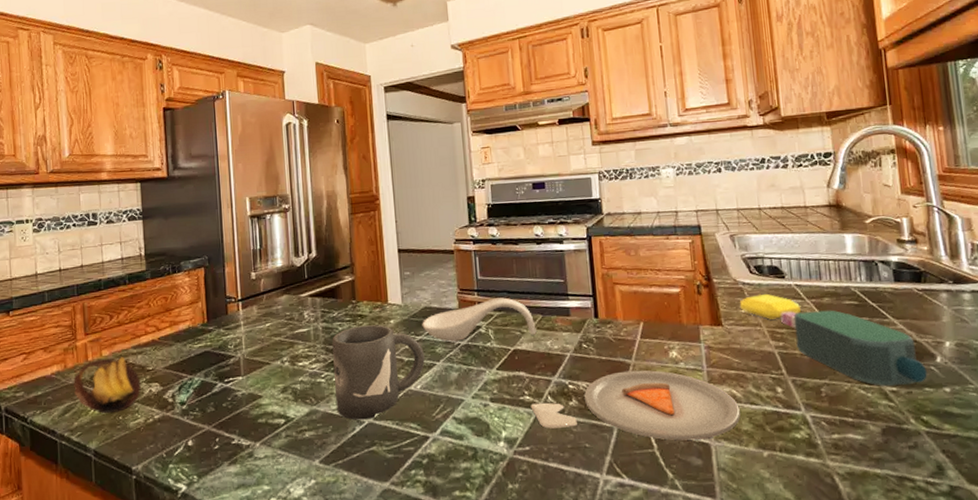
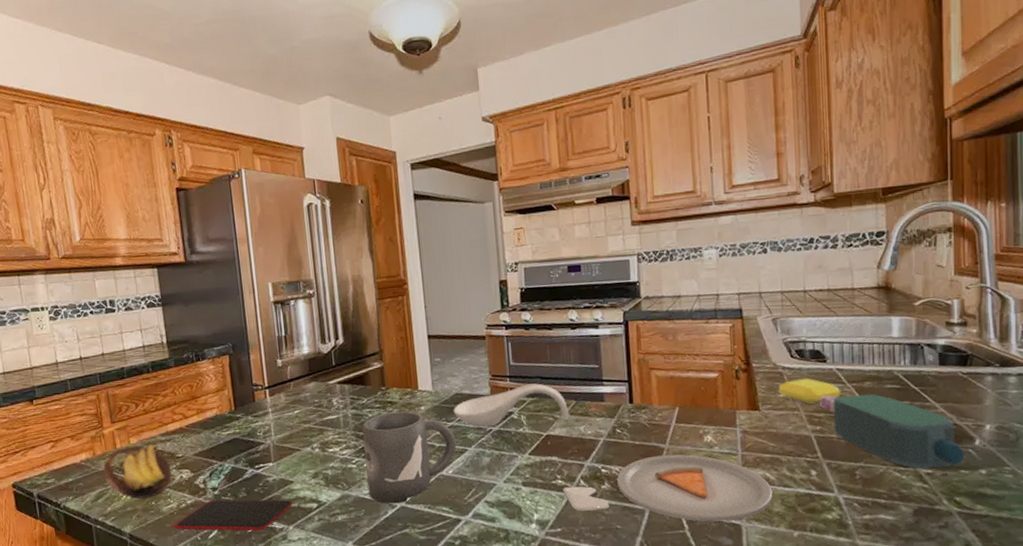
smartphone: none [137,414,261,448] -> present [171,499,294,531]

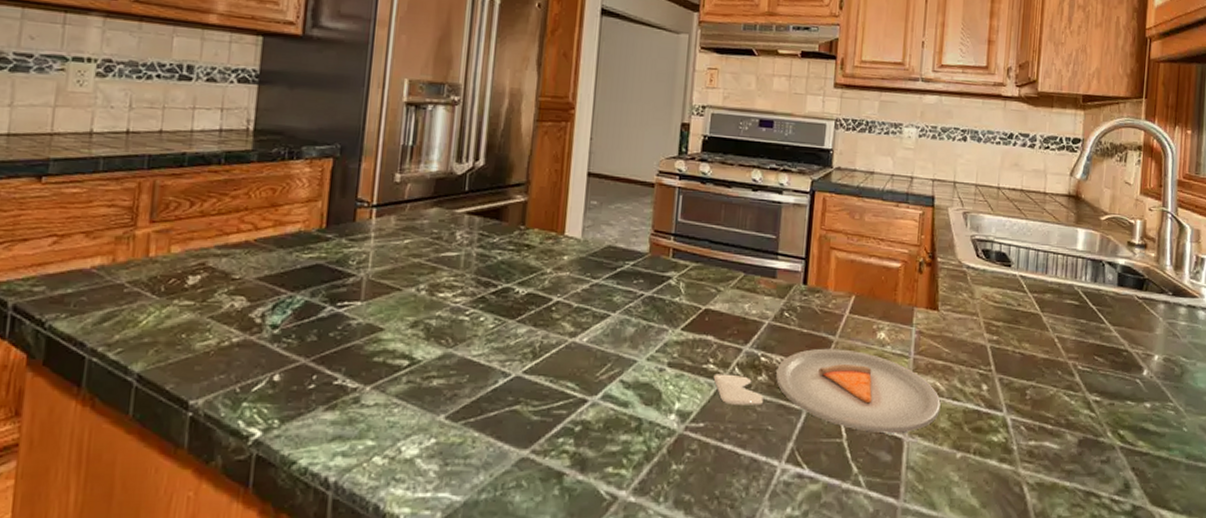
banana: present [102,444,172,499] -> none [121,256,220,329]
smartphone: present [171,499,294,531] -> none [201,340,378,388]
mug: present [362,411,457,504] -> none [478,258,599,372]
spoon rest: present [453,383,570,428] -> none [601,246,735,295]
soap bar: present [778,377,840,404] -> none [959,280,1021,310]
bottle: present [820,394,964,469] -> none [999,304,1132,396]

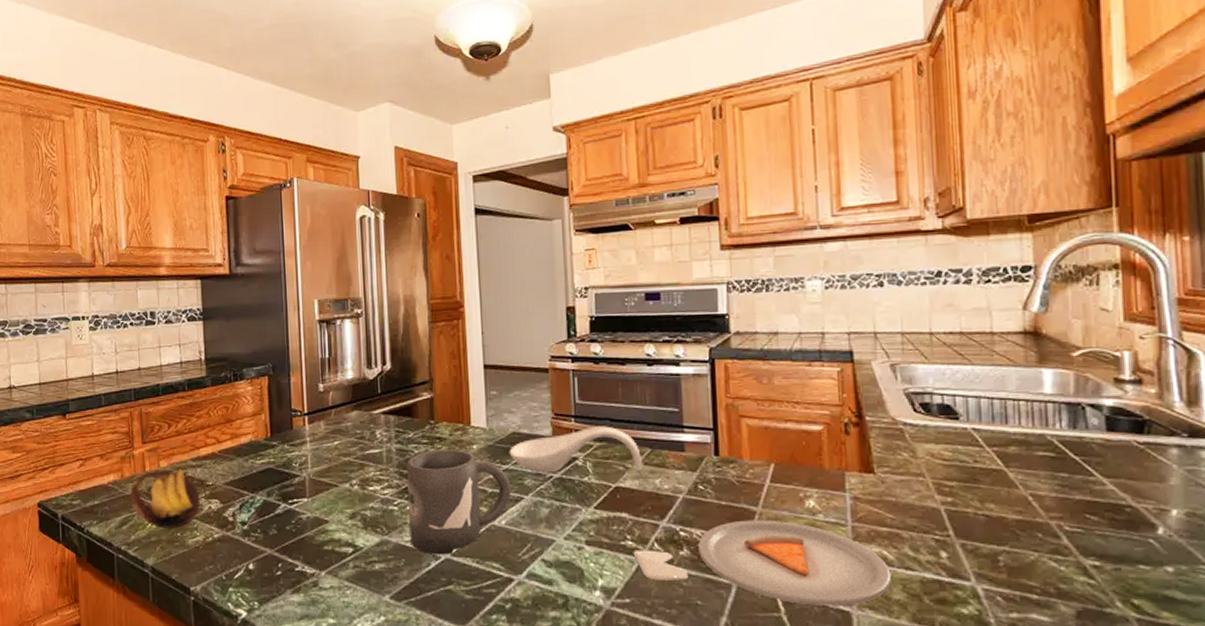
banana: none [121,256,220,329] -> present [130,469,200,529]
mug: none [478,258,599,372] -> present [406,449,511,555]
spoon rest: none [601,246,735,295] -> present [509,426,644,473]

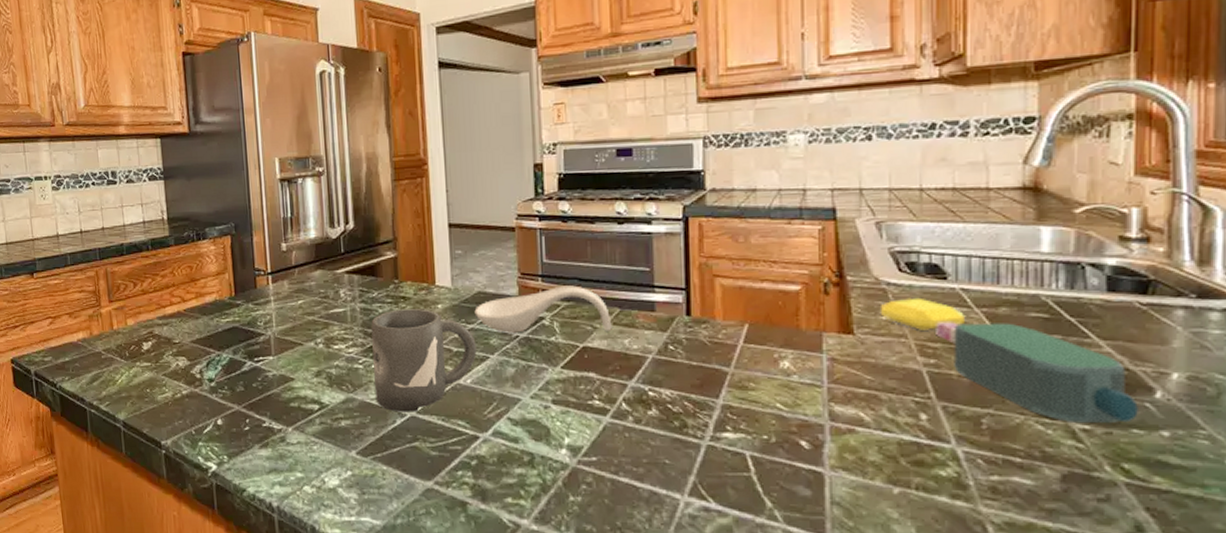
banana: present [130,469,200,529] -> none [99,327,168,385]
dinner plate: present [633,519,892,606] -> none [600,380,867,467]
soap bar: none [897,437,977,469] -> present [879,297,964,330]
bottle: none [951,461,1143,559] -> present [936,322,1138,423]

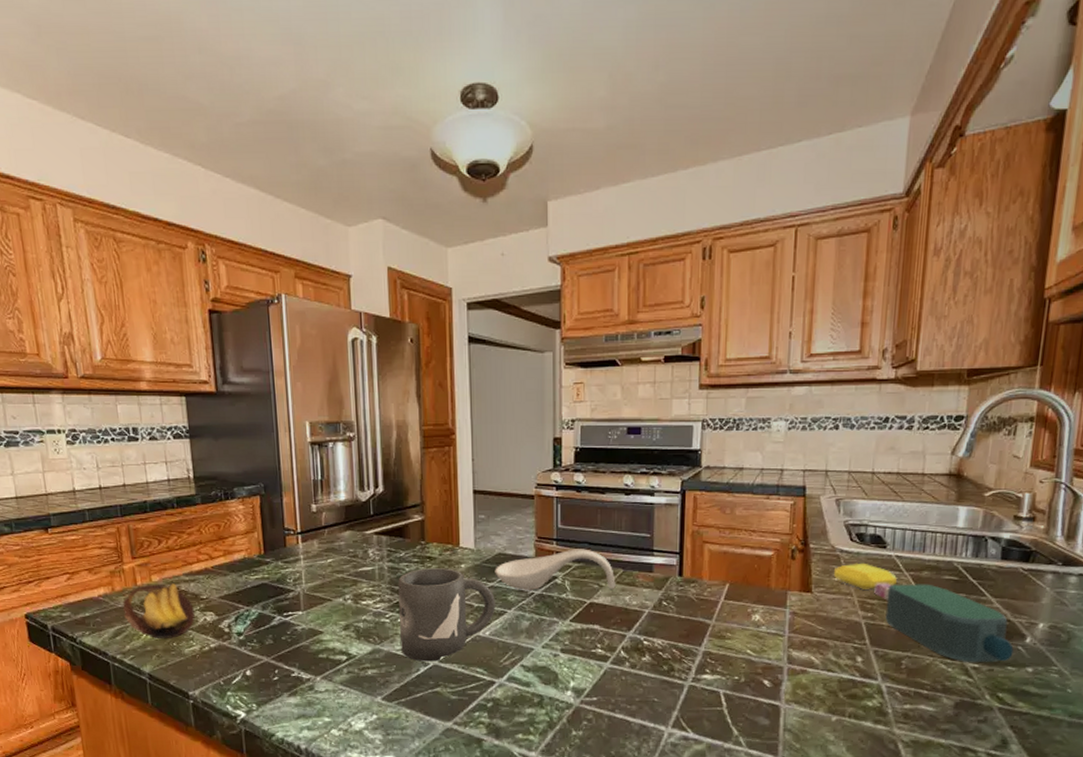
banana: none [99,327,168,385] -> present [122,583,195,639]

